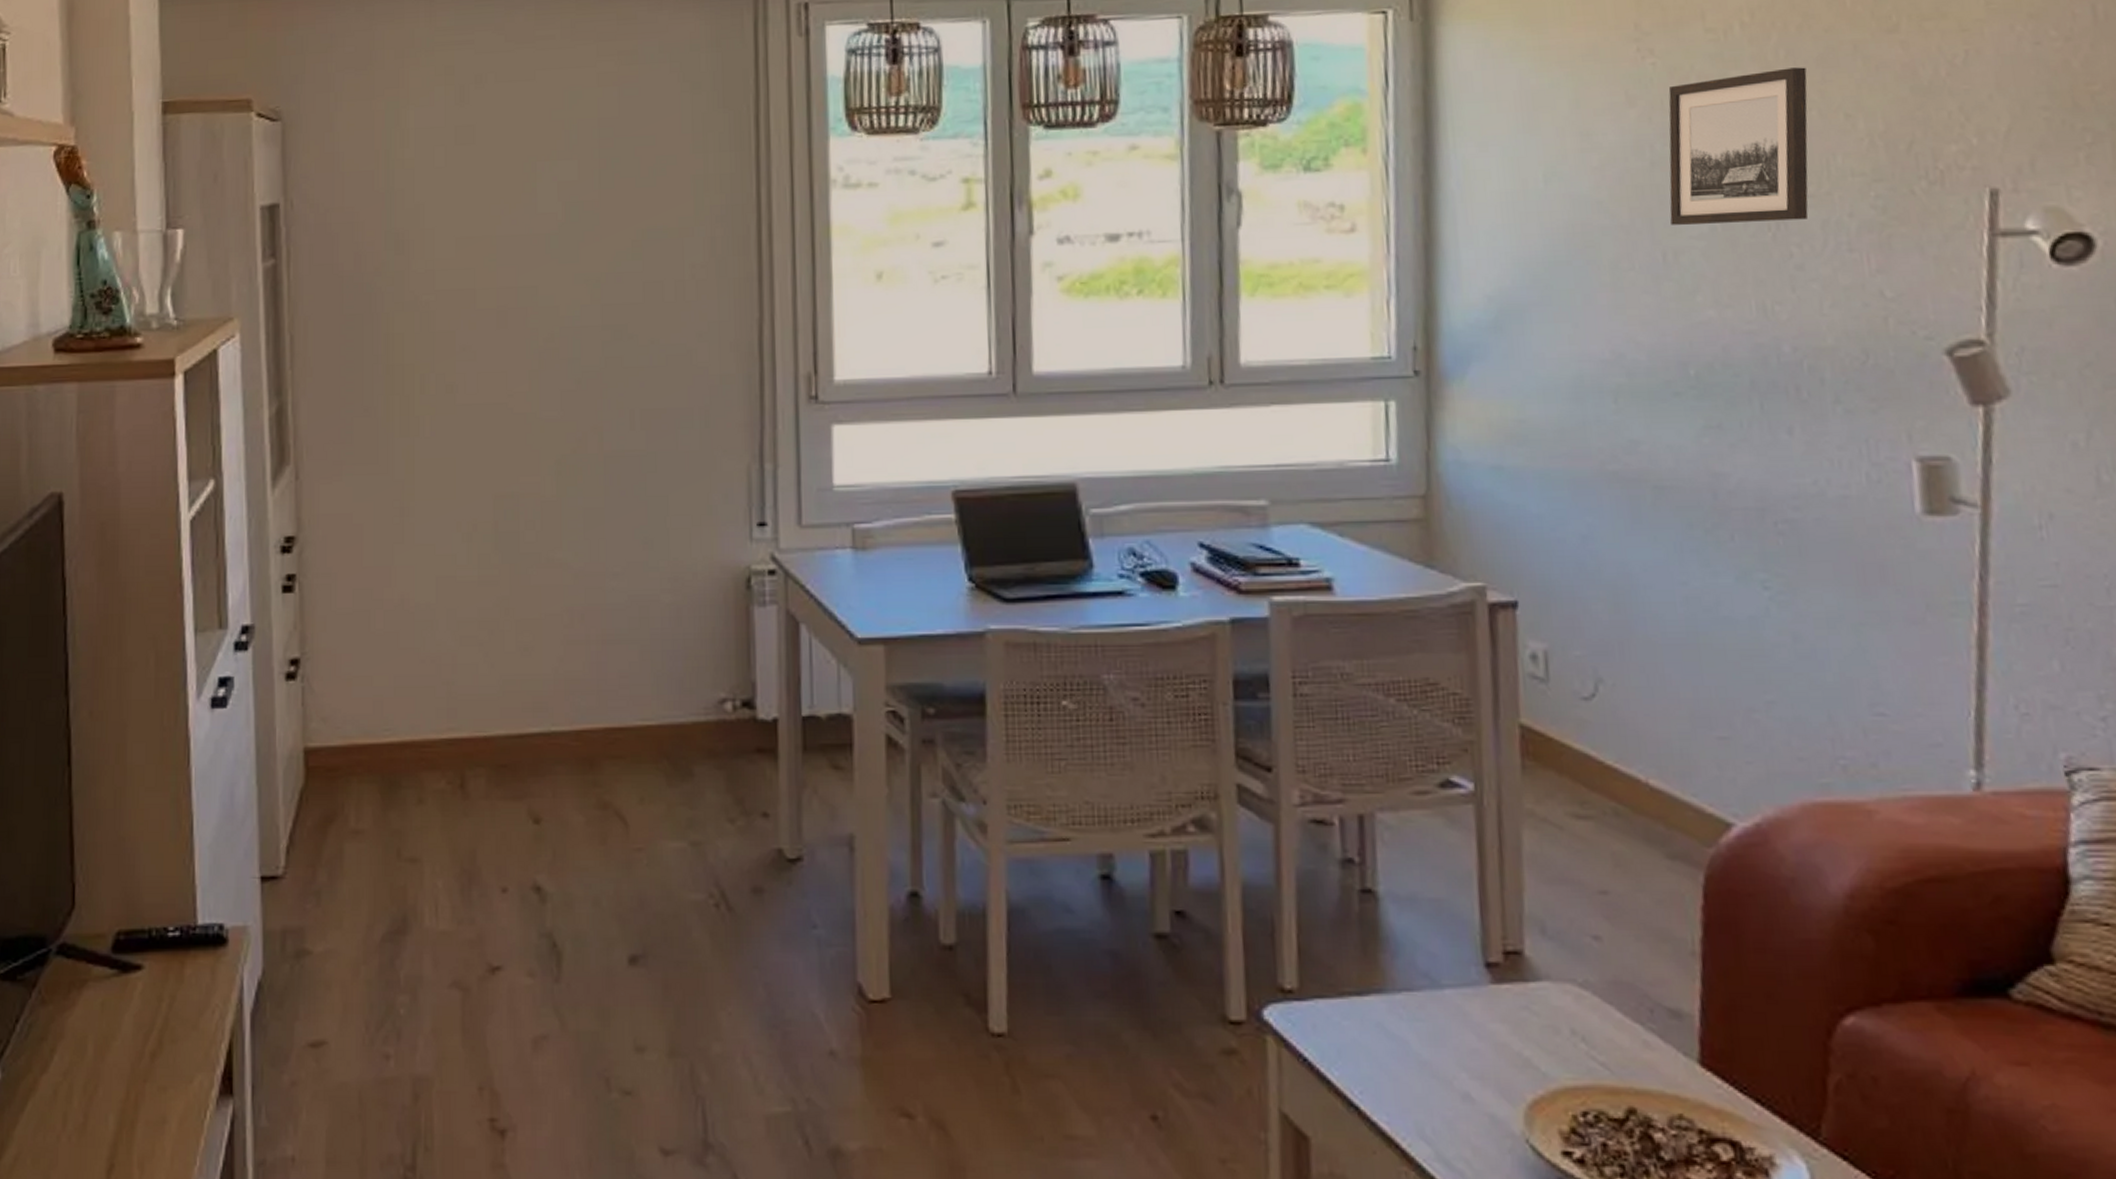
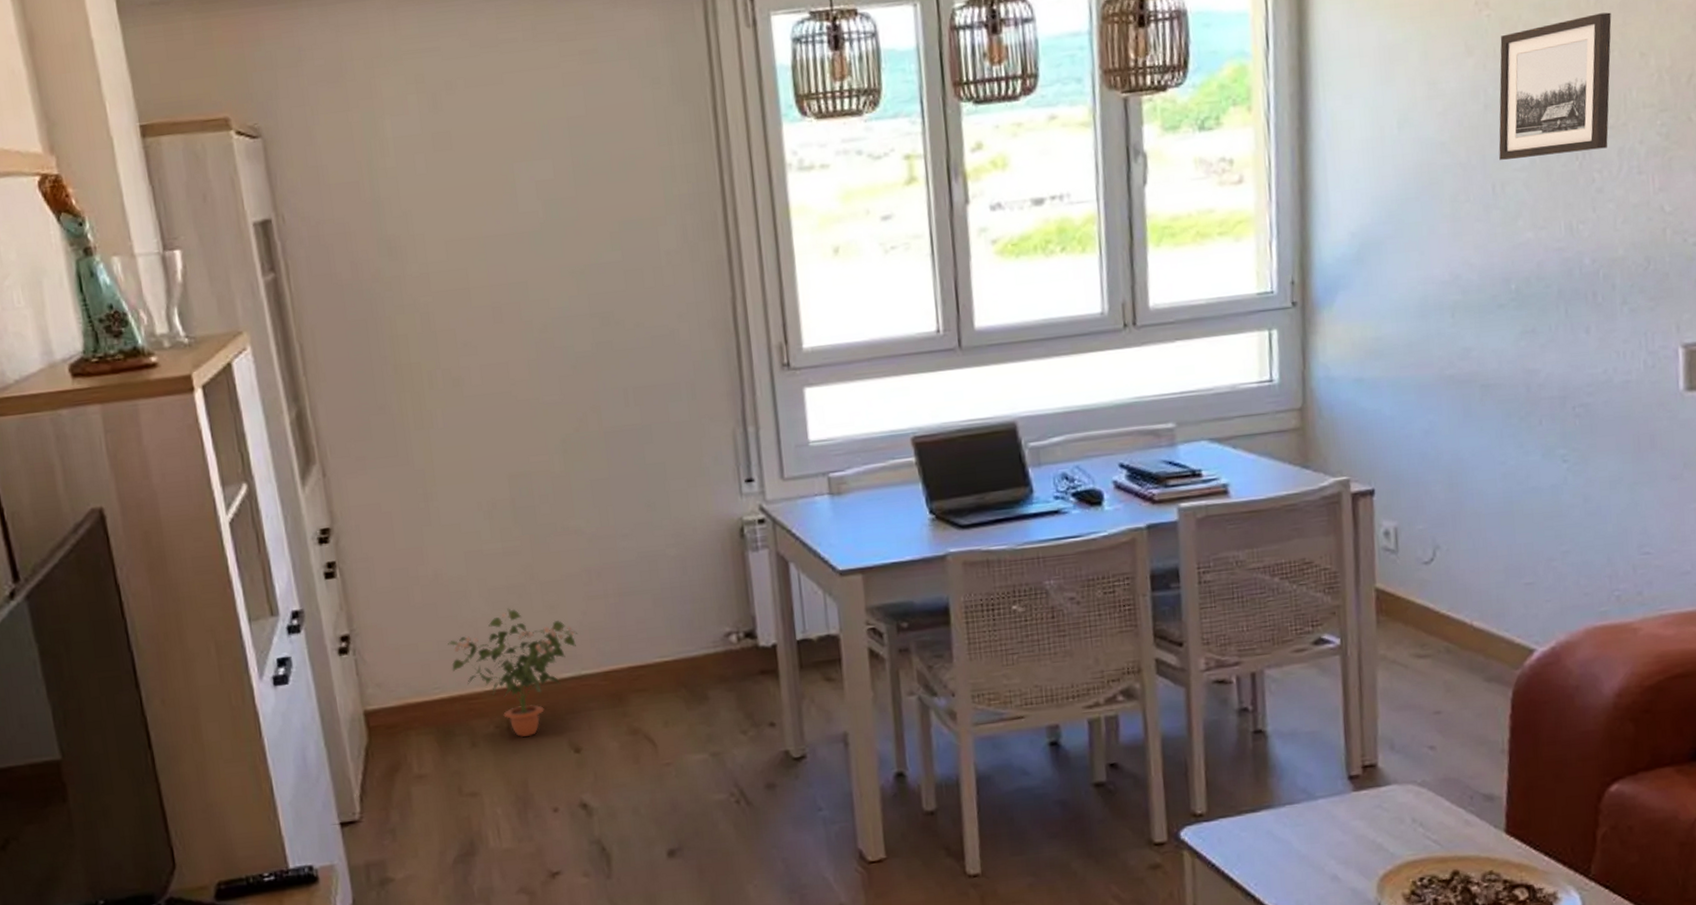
potted plant: none [406,645,552,799] -> present [448,608,578,738]

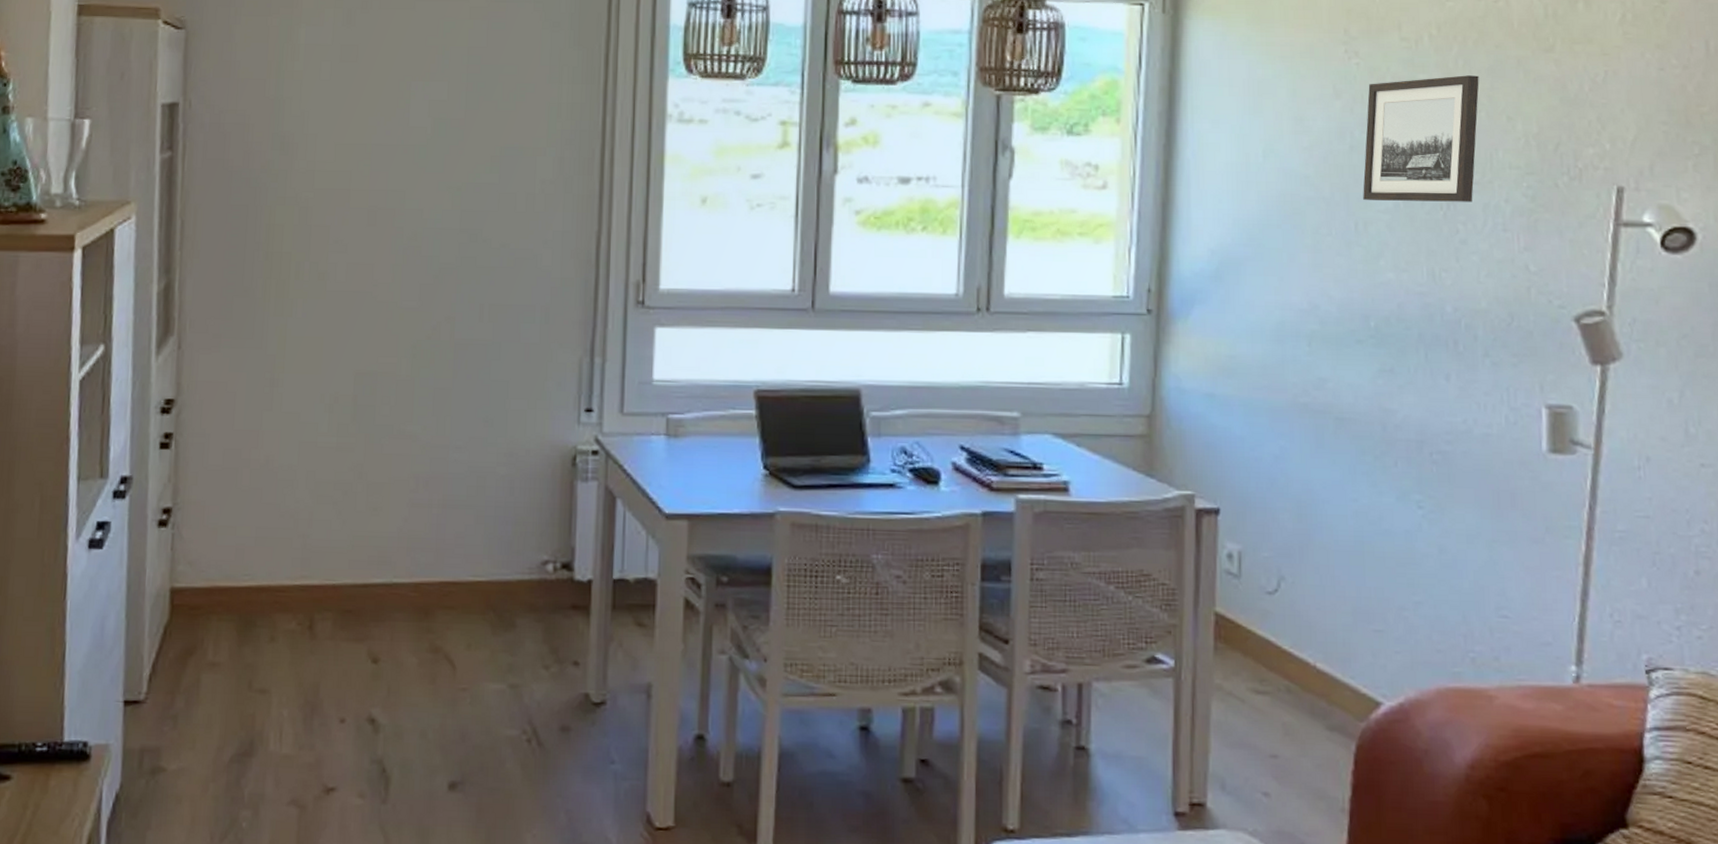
potted plant: present [448,608,578,738] -> none [265,504,396,640]

